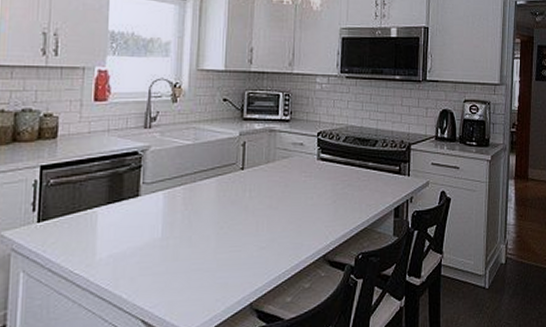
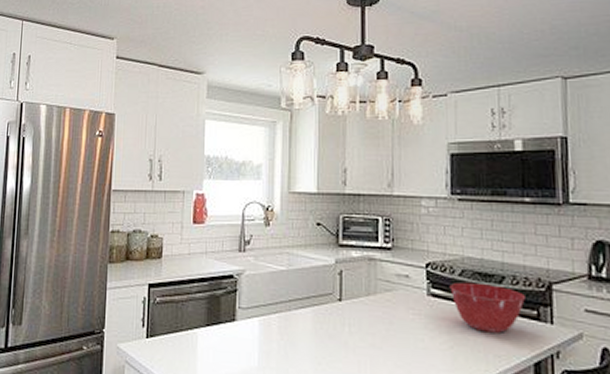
mixing bowl: none [335,146,391,187] -> present [449,282,525,333]

